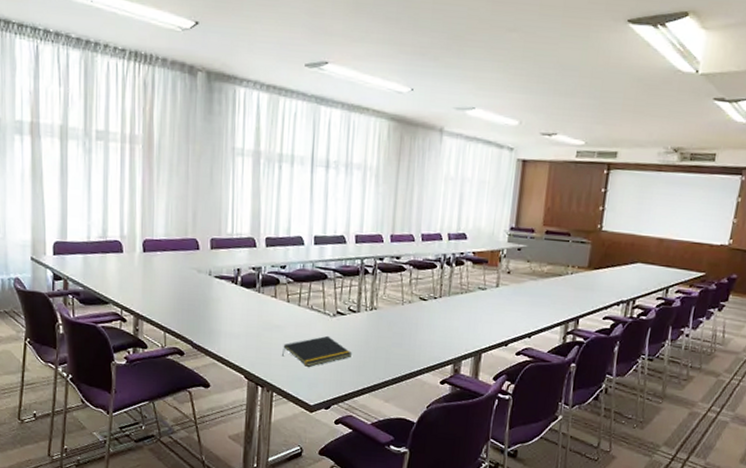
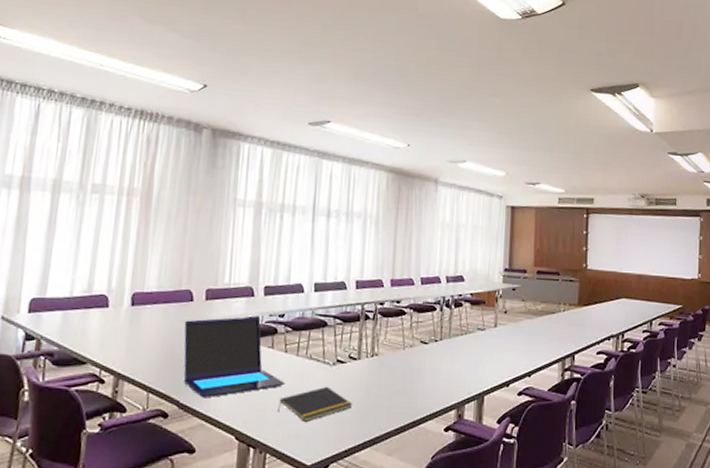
laptop: none [192,267,288,340] -> present [183,317,285,398]

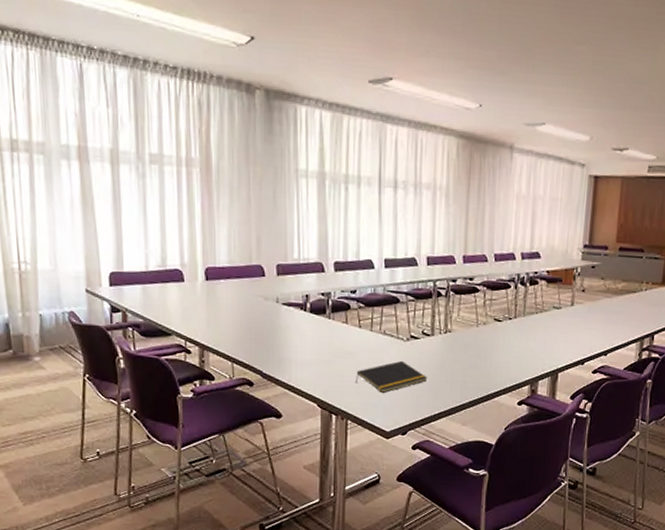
laptop: present [183,317,285,398] -> none [259,292,361,369]

